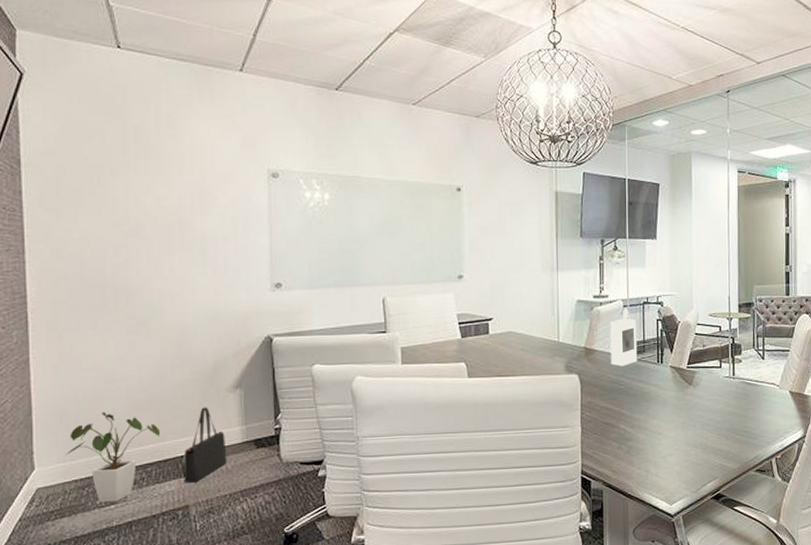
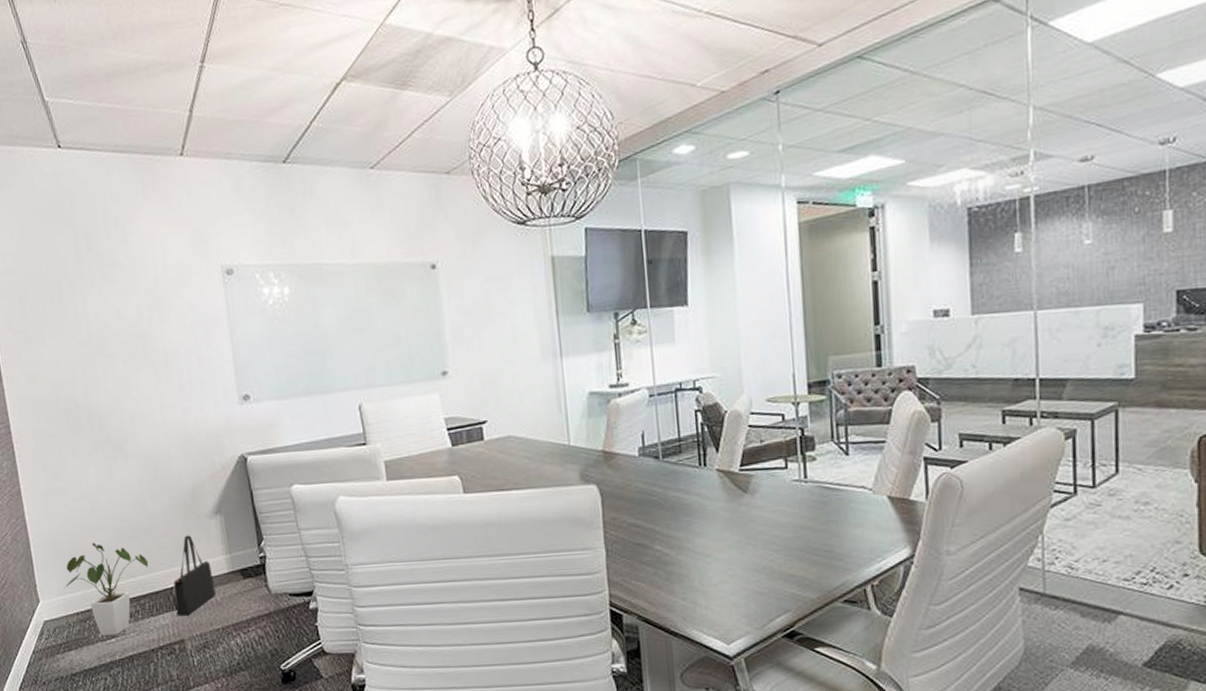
tissue box: present [610,308,638,367] -> none [633,397,673,473]

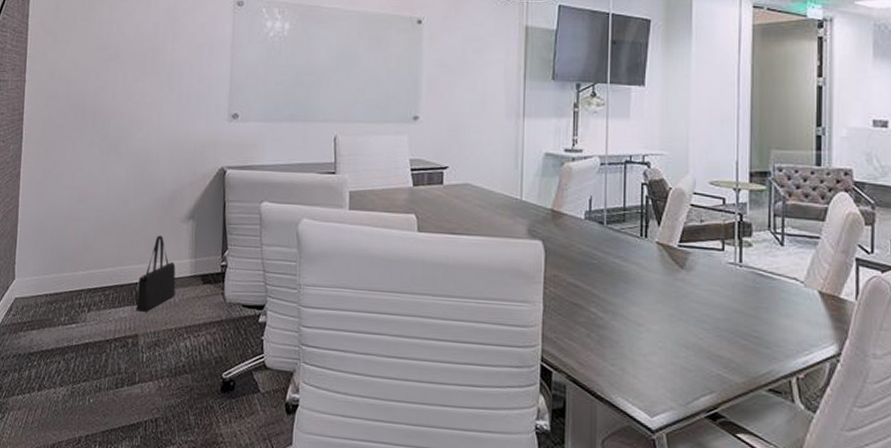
house plant: present [64,542,149,636] -> none [39,230,120,321]

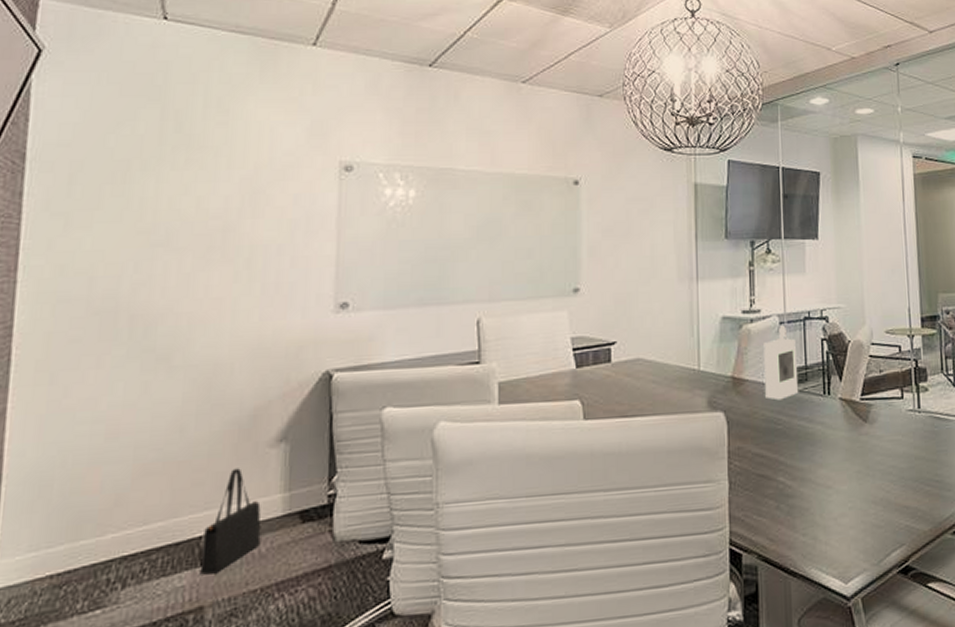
tissue box: none [583,166,616,237] -> present [763,325,799,401]

